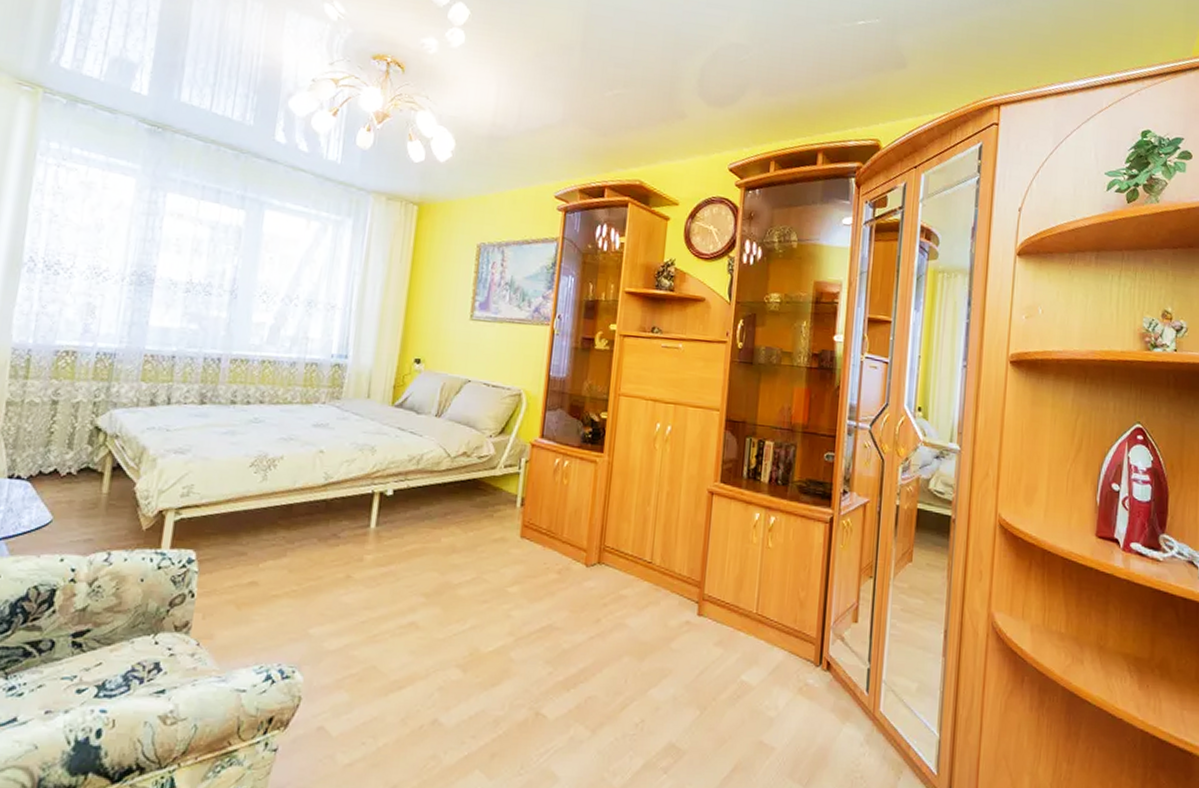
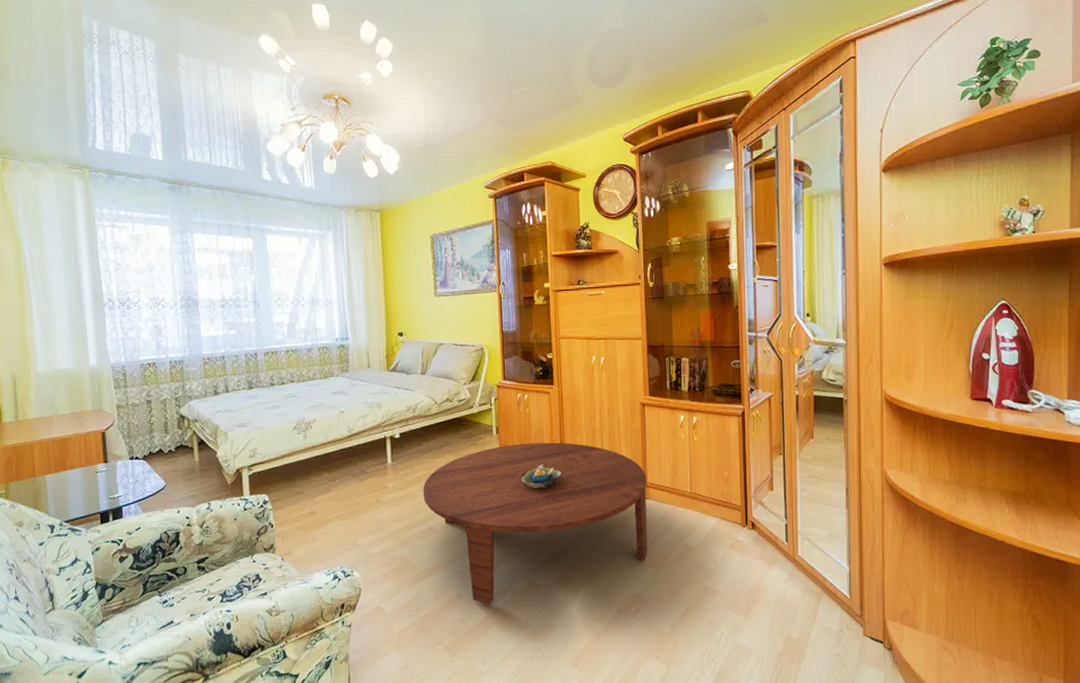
coffee table: none [410,523,704,739] -> present [423,442,648,605]
decorative bowl: none [541,554,598,587] -> present [519,464,562,489]

